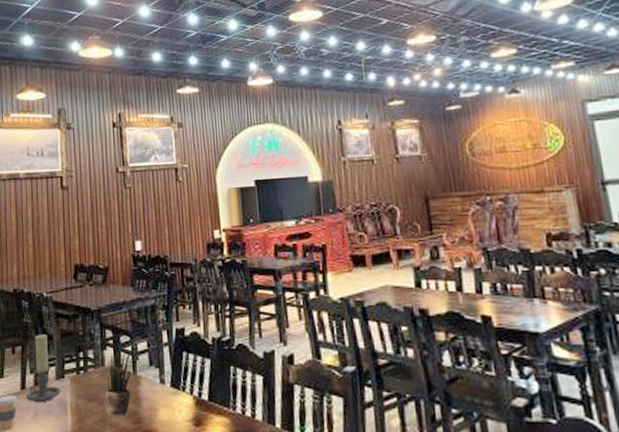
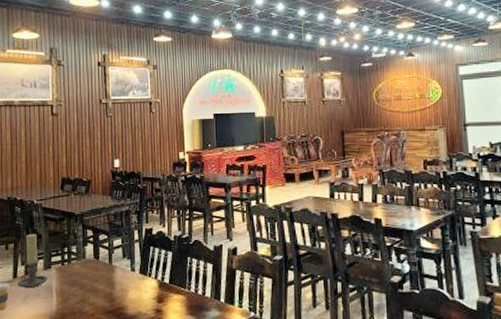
potted plant: present [104,349,131,416] -> none [84,245,108,297]

